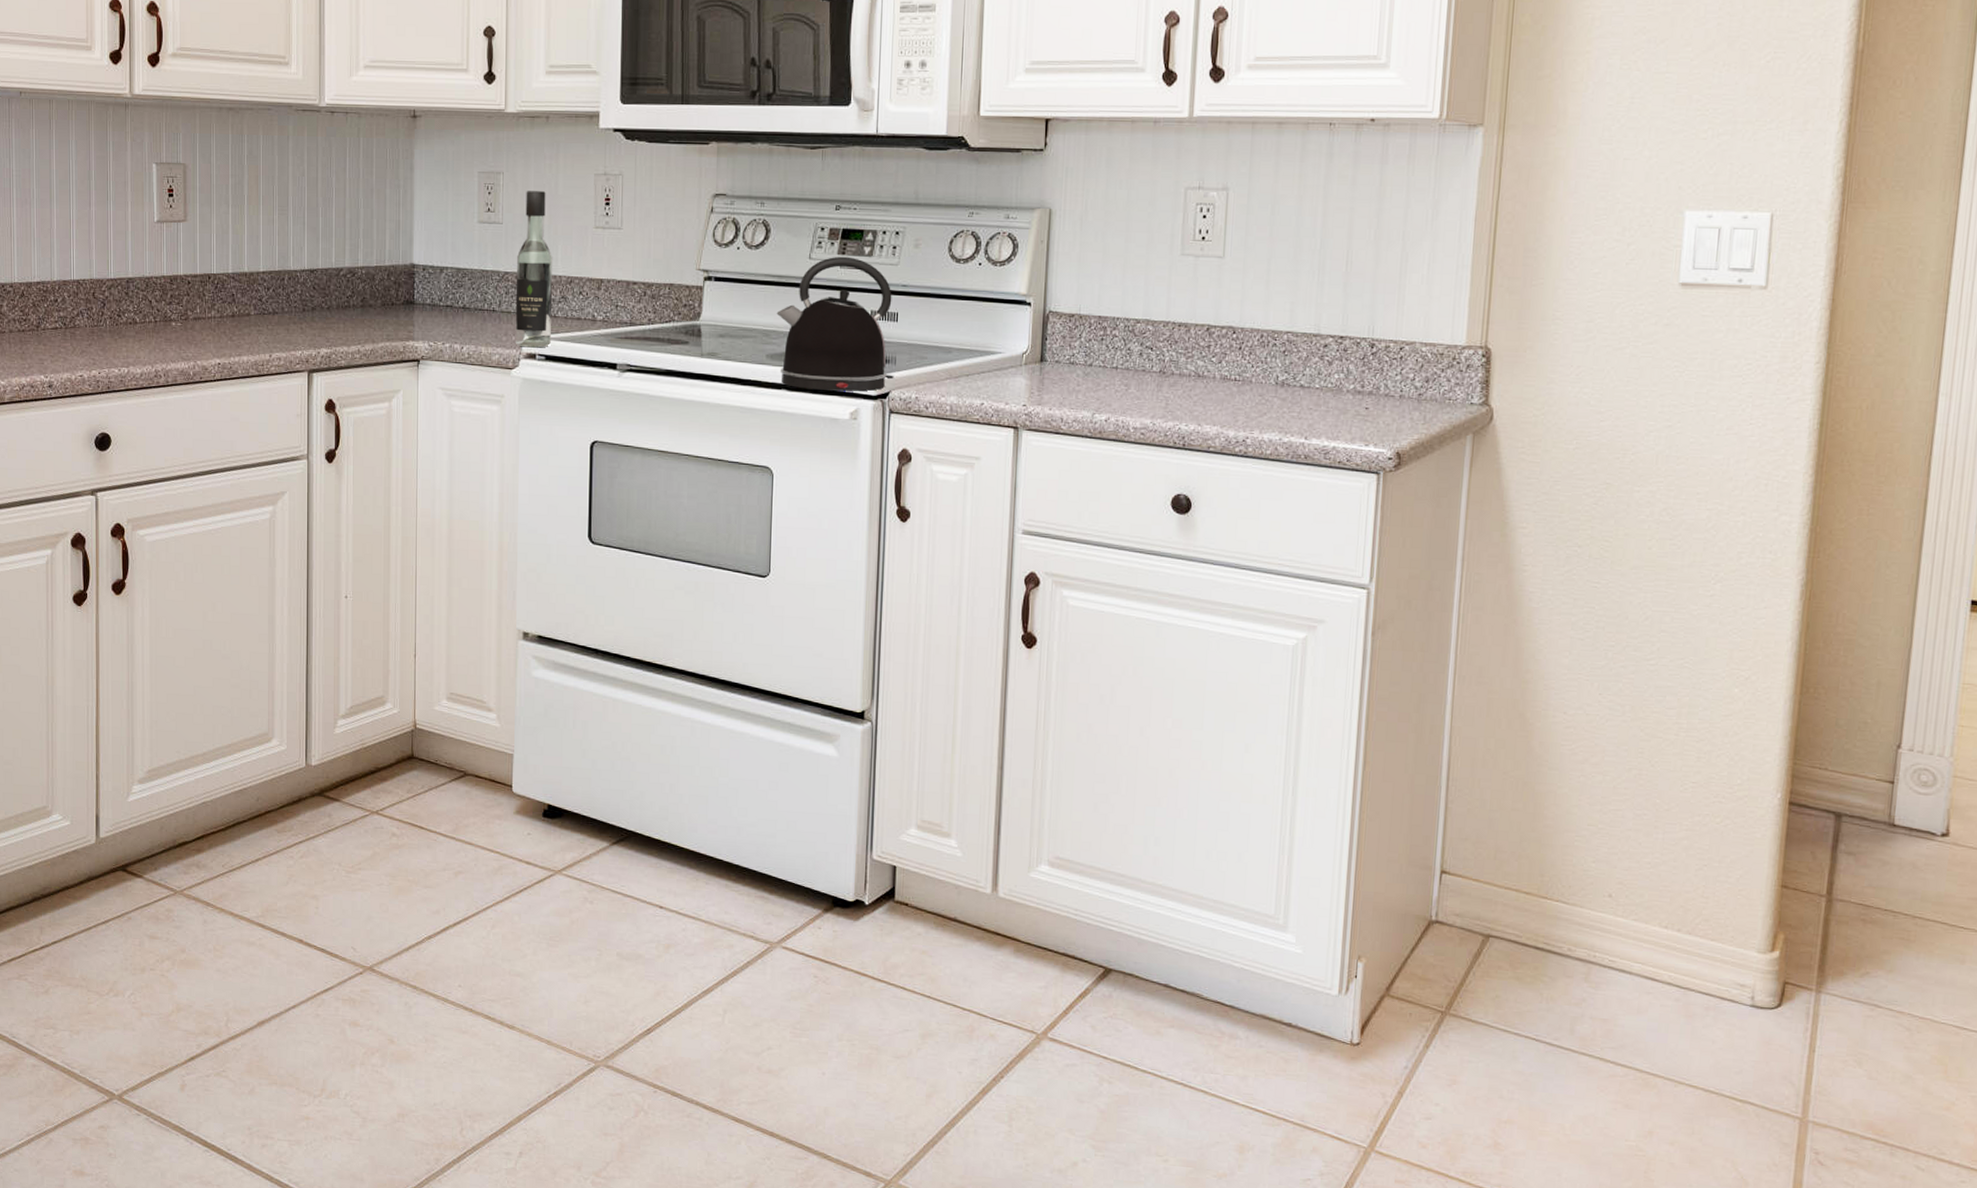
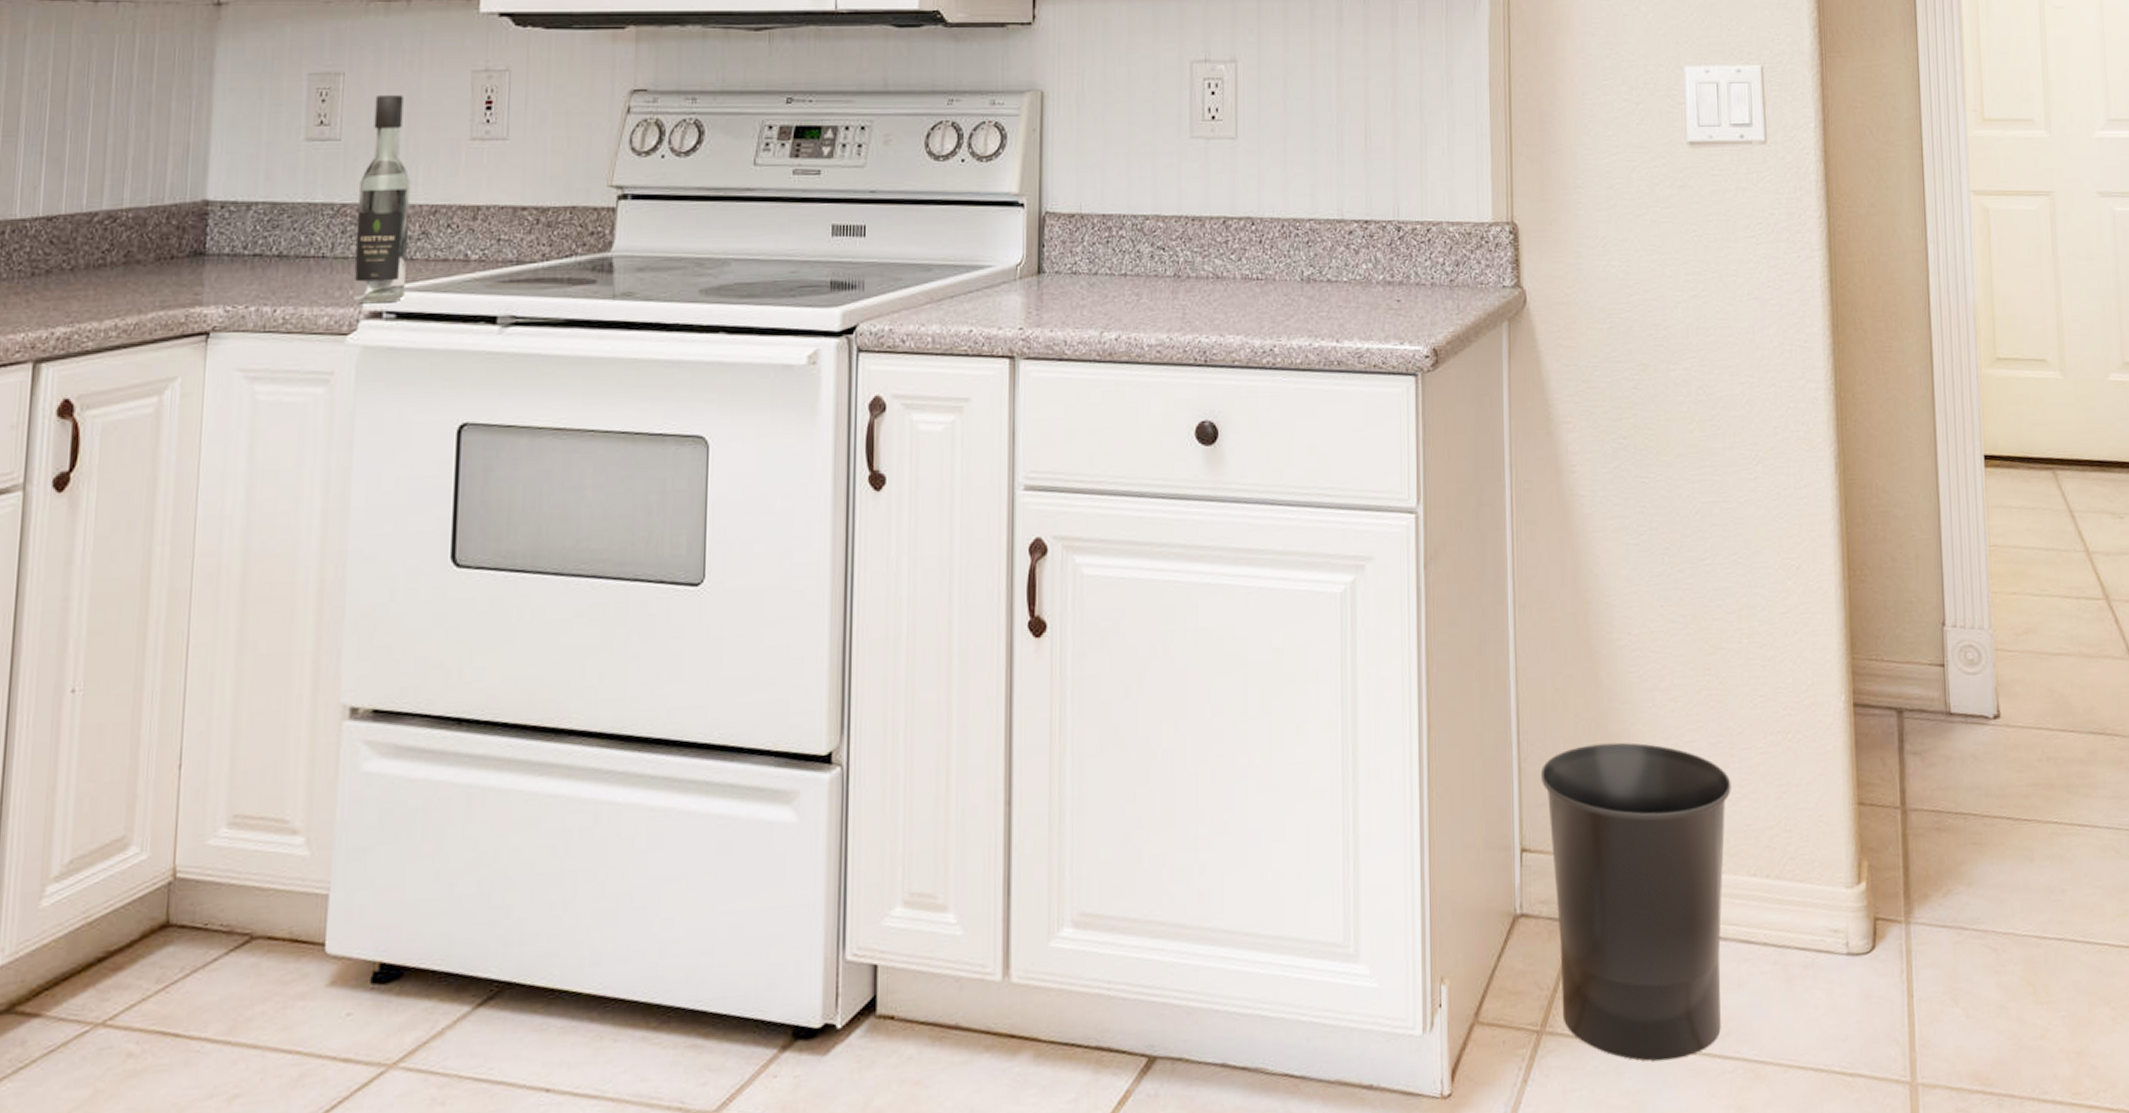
kettle: present [776,256,894,392] -> none [712,159,862,330]
waste bin: none [1465,798,1652,1057] -> present [1540,742,1731,1061]

